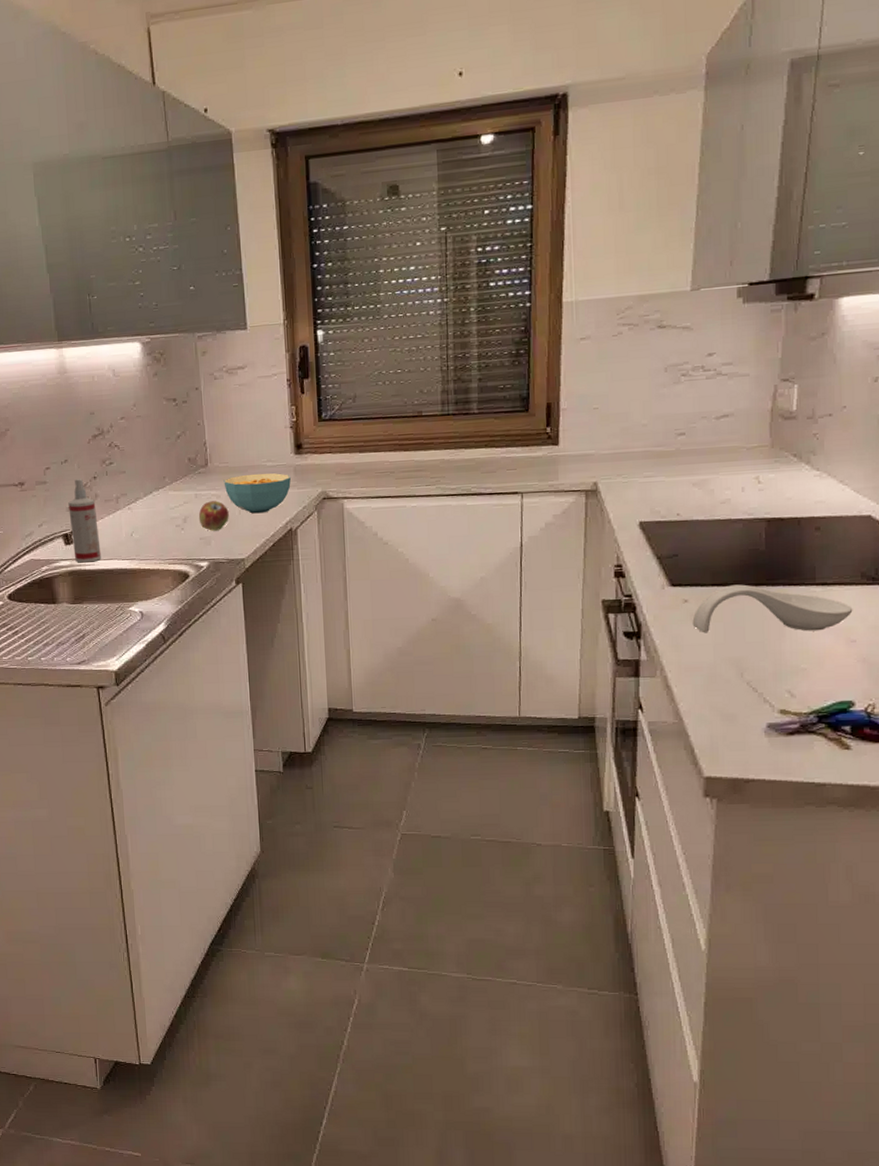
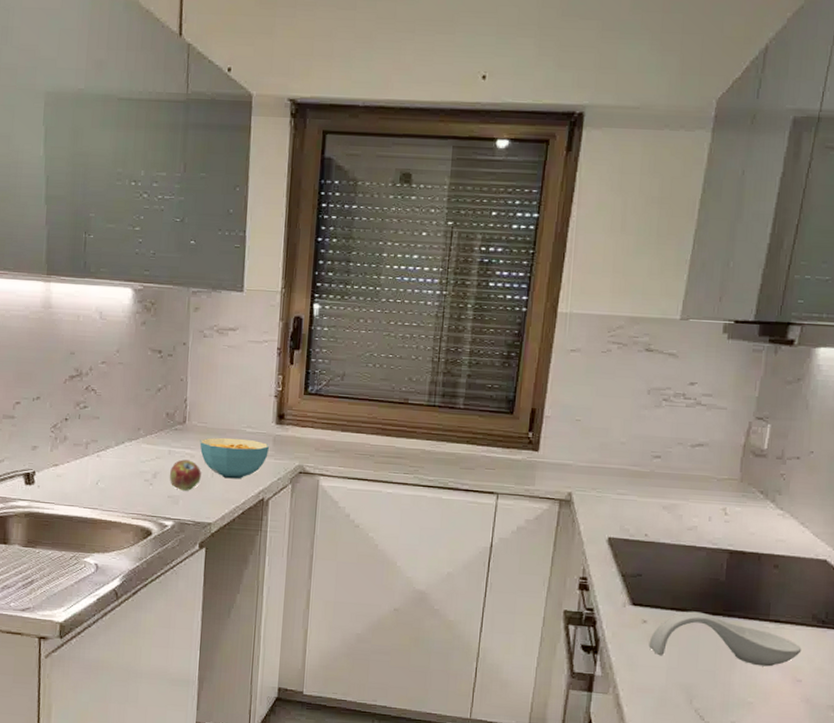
spray bottle: present [68,479,101,563] -> none [33,418,64,506]

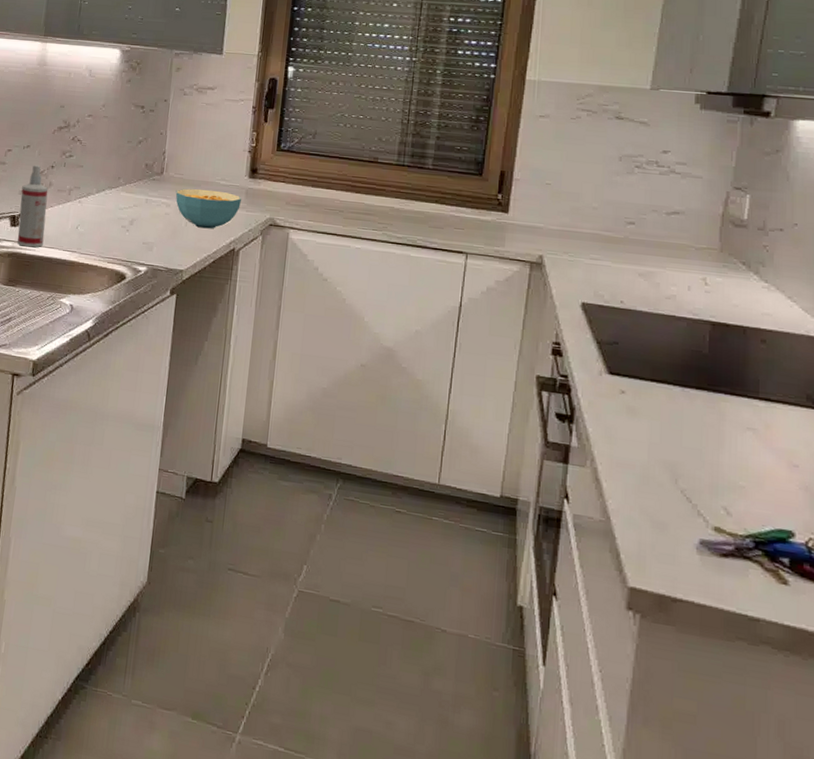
spray bottle: none [33,418,64,506] -> present [17,165,49,248]
fruit: present [169,459,201,491] -> none [145,208,176,238]
spoon rest: present [648,611,802,667] -> none [628,383,797,449]

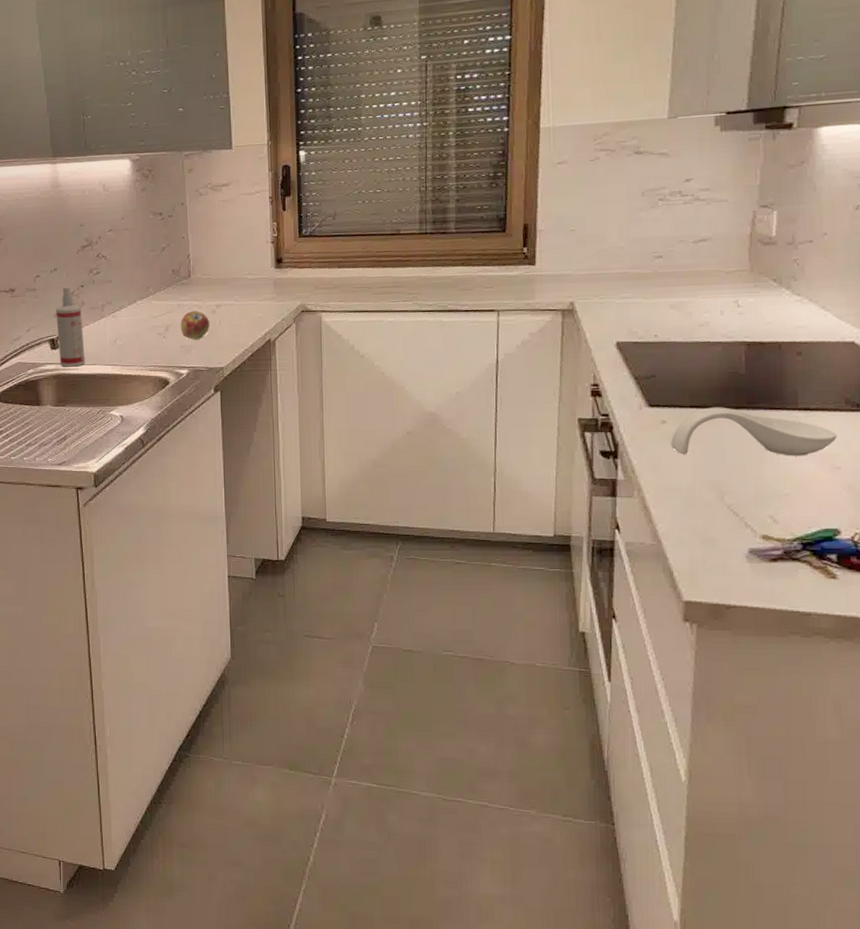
fruit: none [145,208,176,238] -> present [180,311,210,340]
cereal bowl: present [175,188,241,229] -> none [205,285,271,324]
spoon rest: none [628,383,797,449] -> present [670,407,837,456]

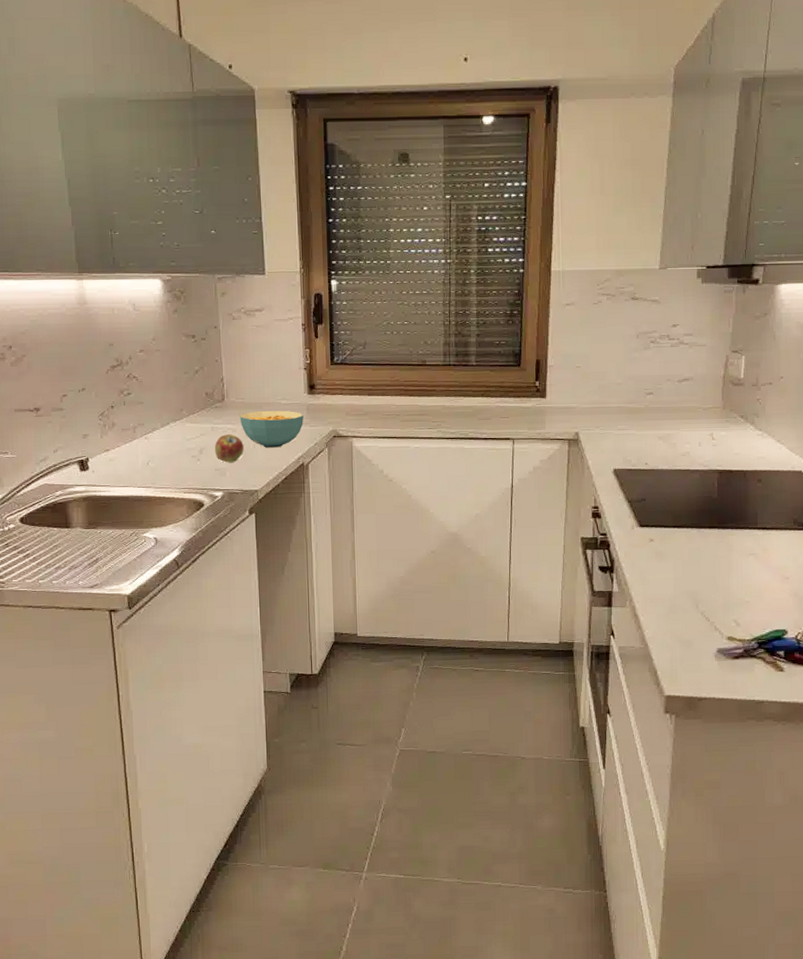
spray bottle: present [56,287,85,367] -> none [85,407,117,489]
cereal bowl: none [205,285,271,324] -> present [239,410,304,448]
spoon rest: present [670,407,837,456] -> none [657,527,787,569]

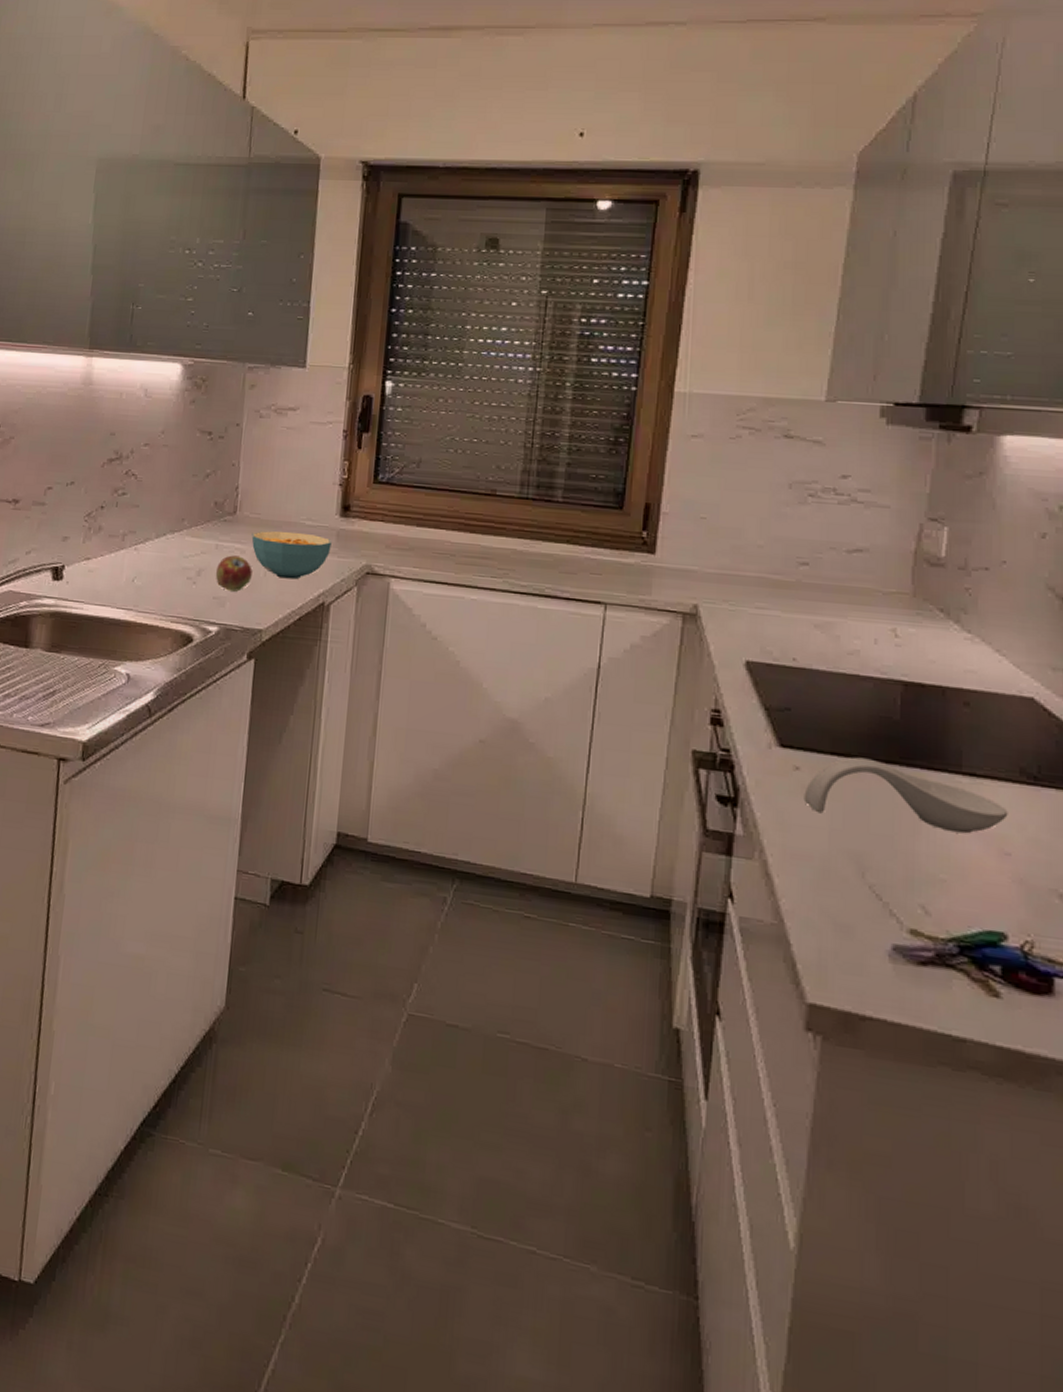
spoon rest: none [657,527,787,569] -> present [803,757,1008,834]

